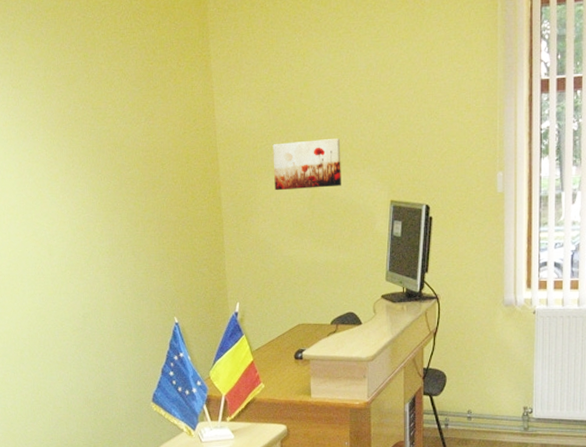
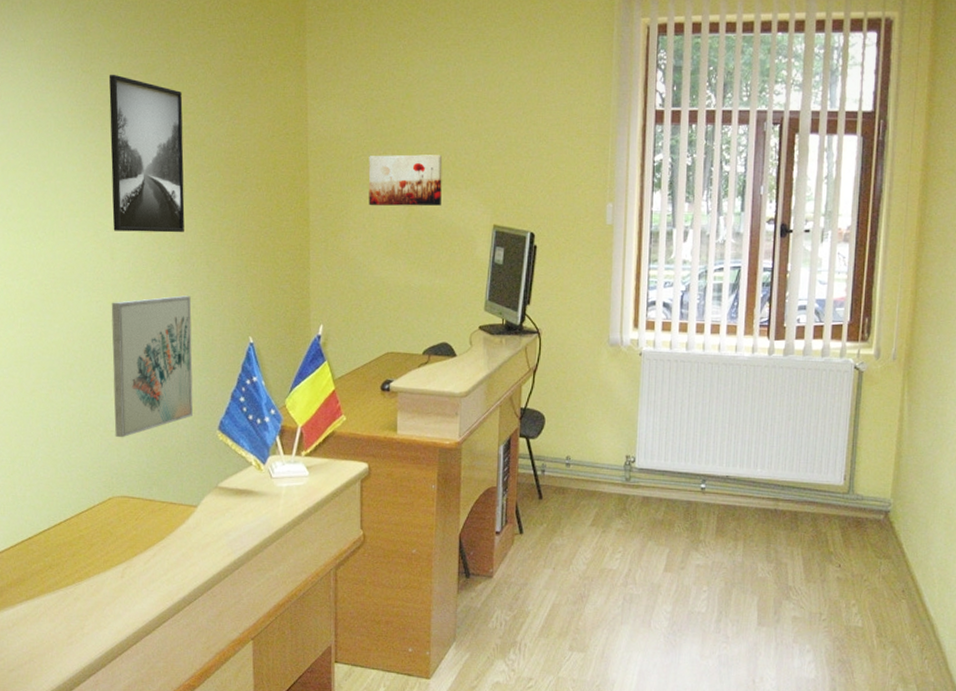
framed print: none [36,87,111,230] -> present [108,74,185,233]
wall art: none [52,284,129,413] -> present [111,295,193,438]

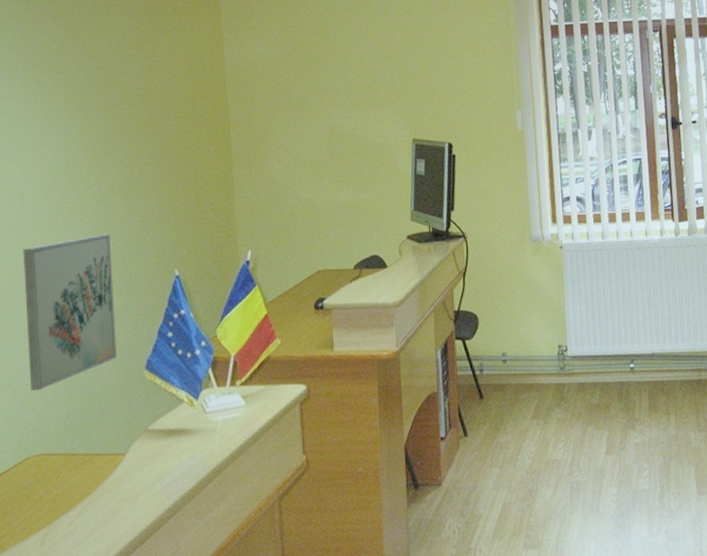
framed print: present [108,74,185,233] -> none [14,20,101,176]
wall art: present [368,154,443,206] -> none [287,78,361,130]

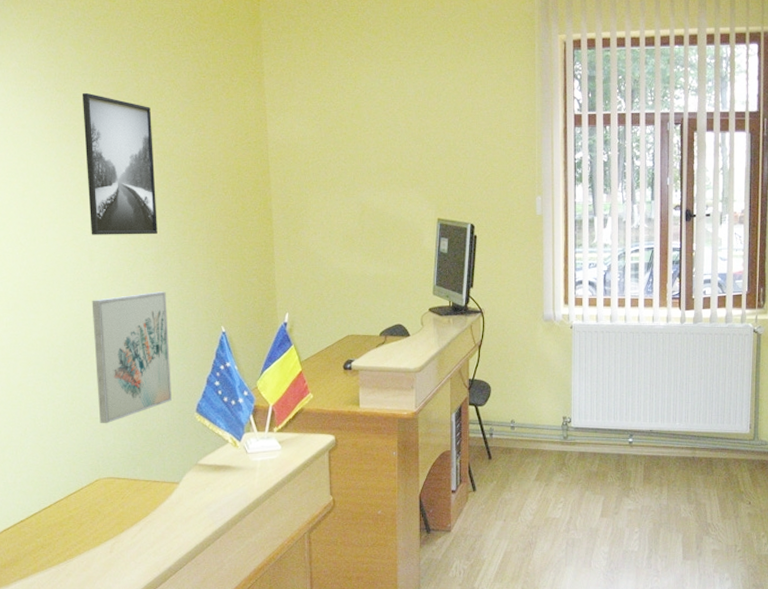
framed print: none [14,20,101,176] -> present [81,92,157,235]

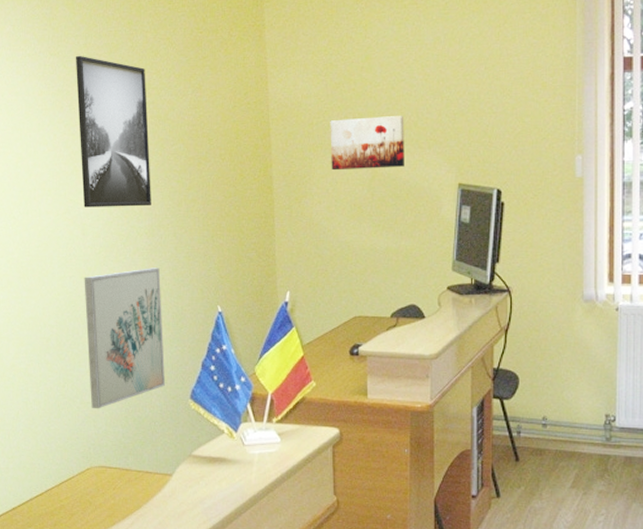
wall art: none [324,158,391,205] -> present [330,116,404,171]

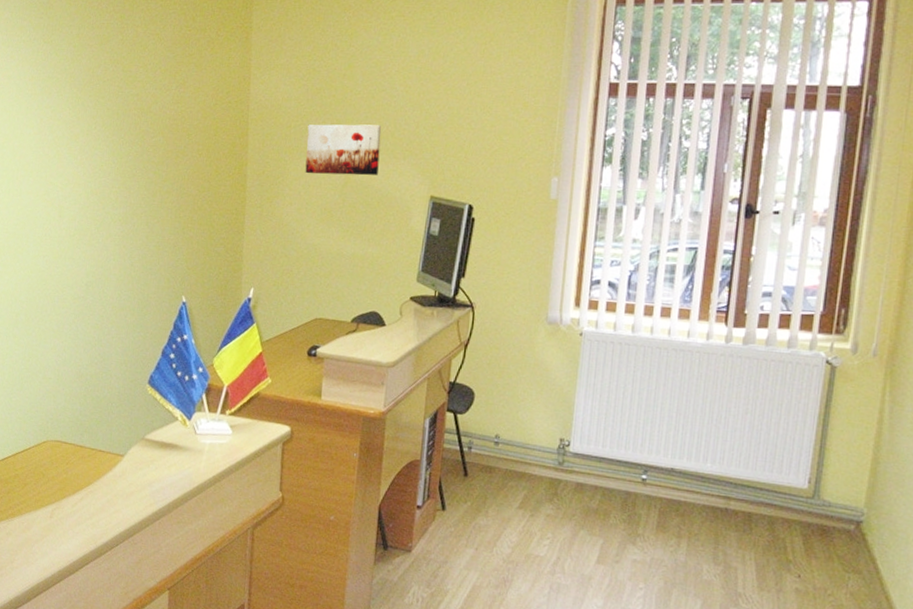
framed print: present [75,55,151,208] -> none [62,44,133,195]
wall art: present [84,268,165,409] -> none [52,254,130,386]

